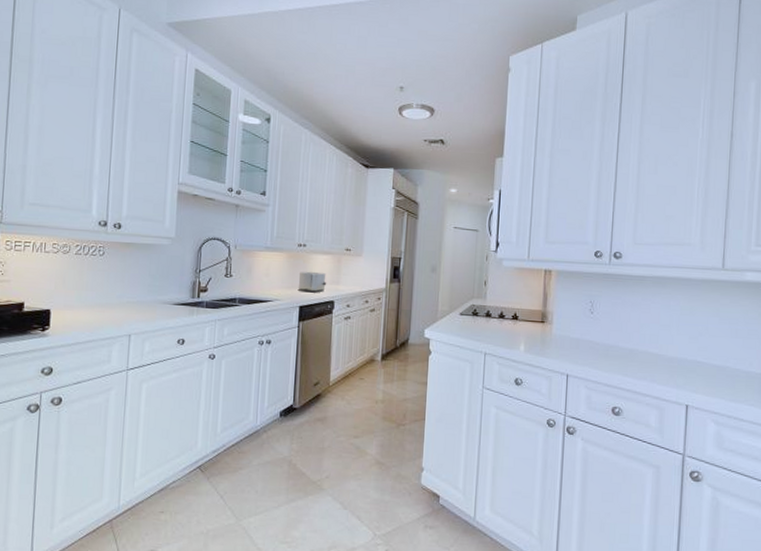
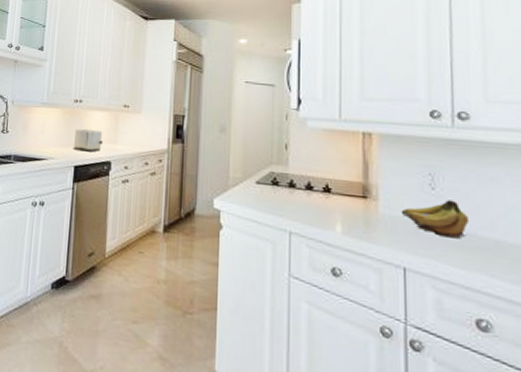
fruit: none [568,321,615,350] -> present [401,200,470,239]

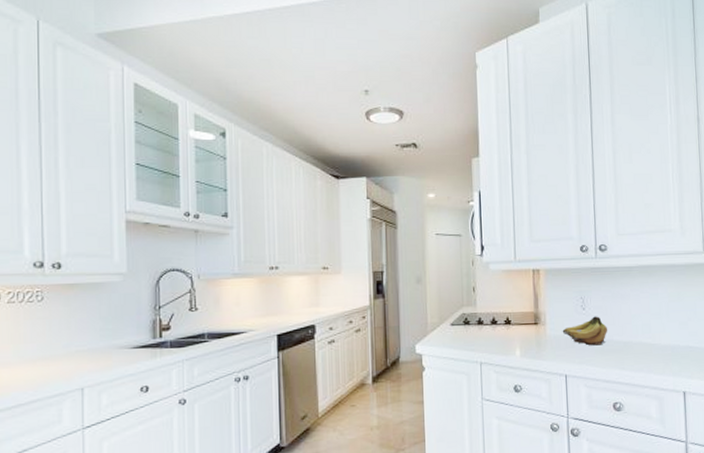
toaster: present [73,128,104,152] -> none [273,295,306,319]

